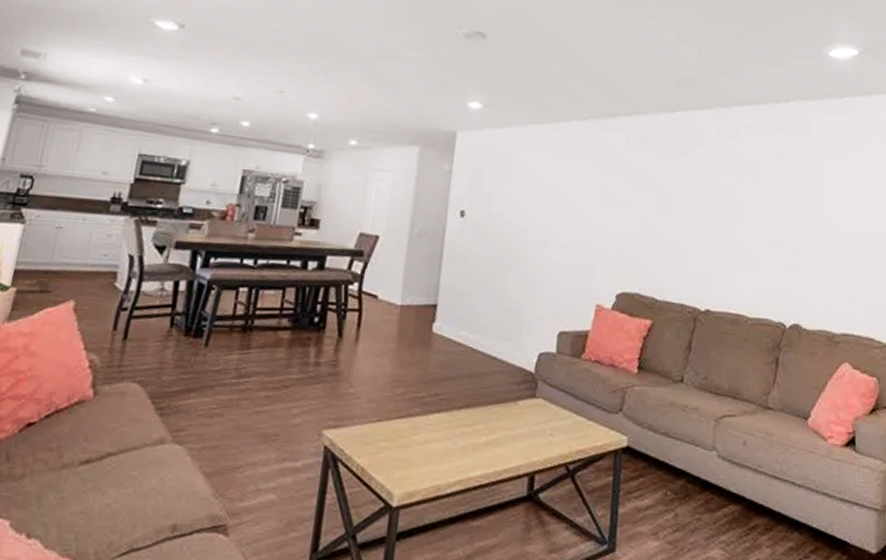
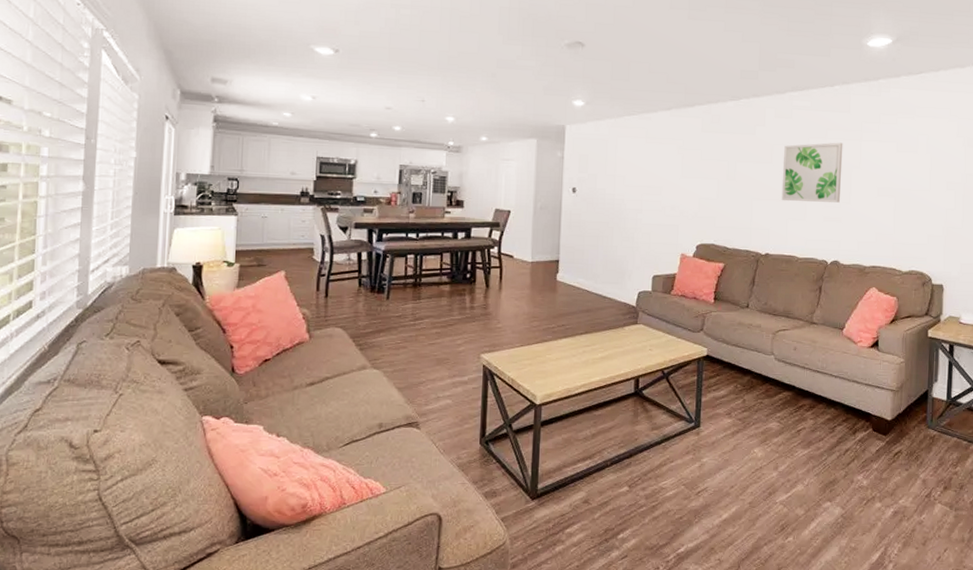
wall art: none [725,170,803,248] -> present [781,142,843,203]

